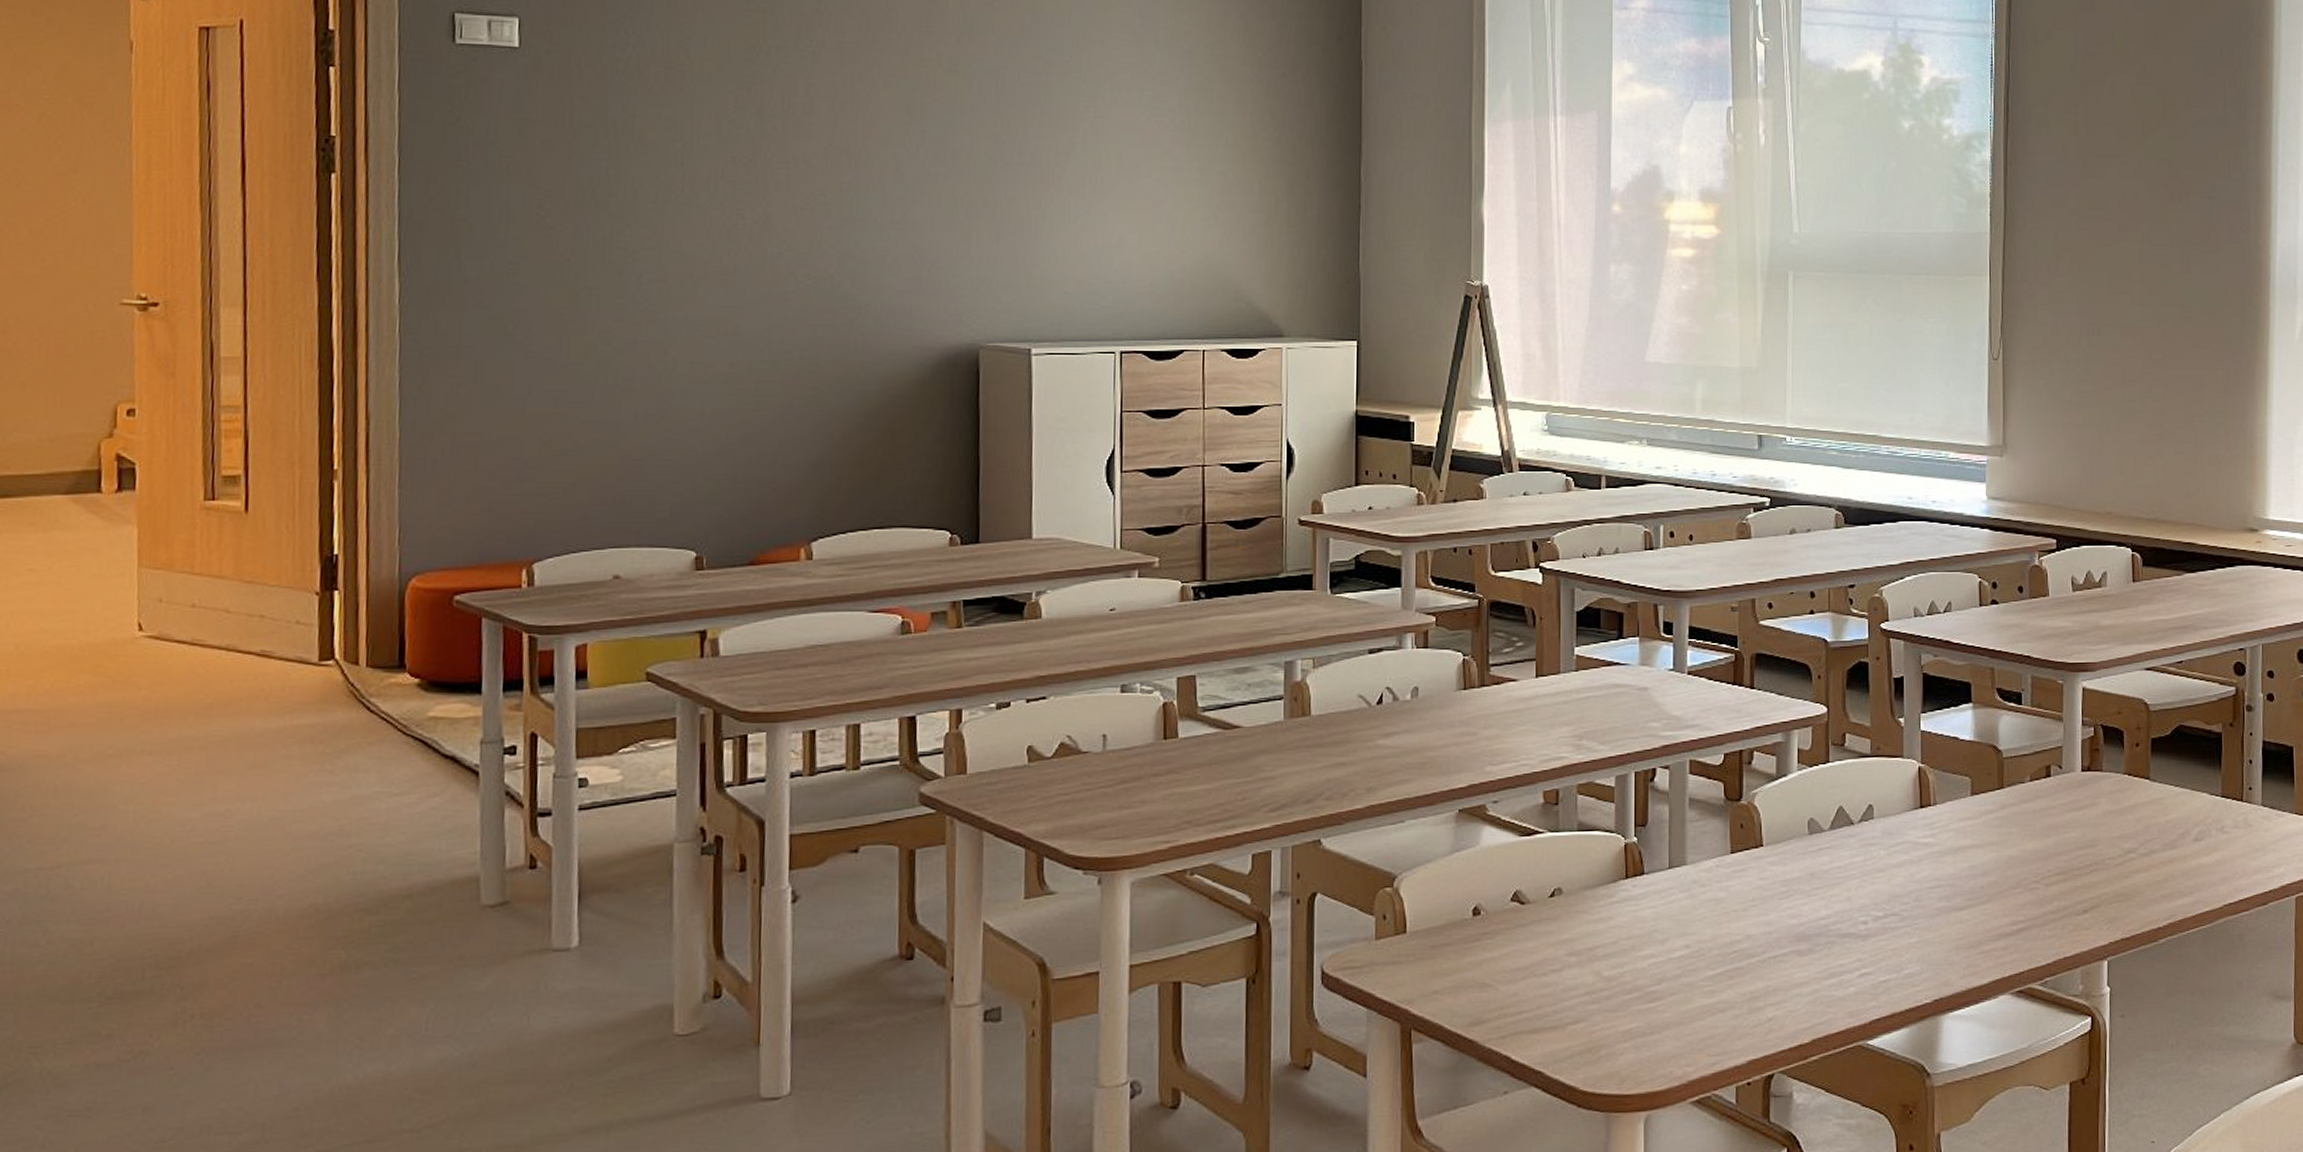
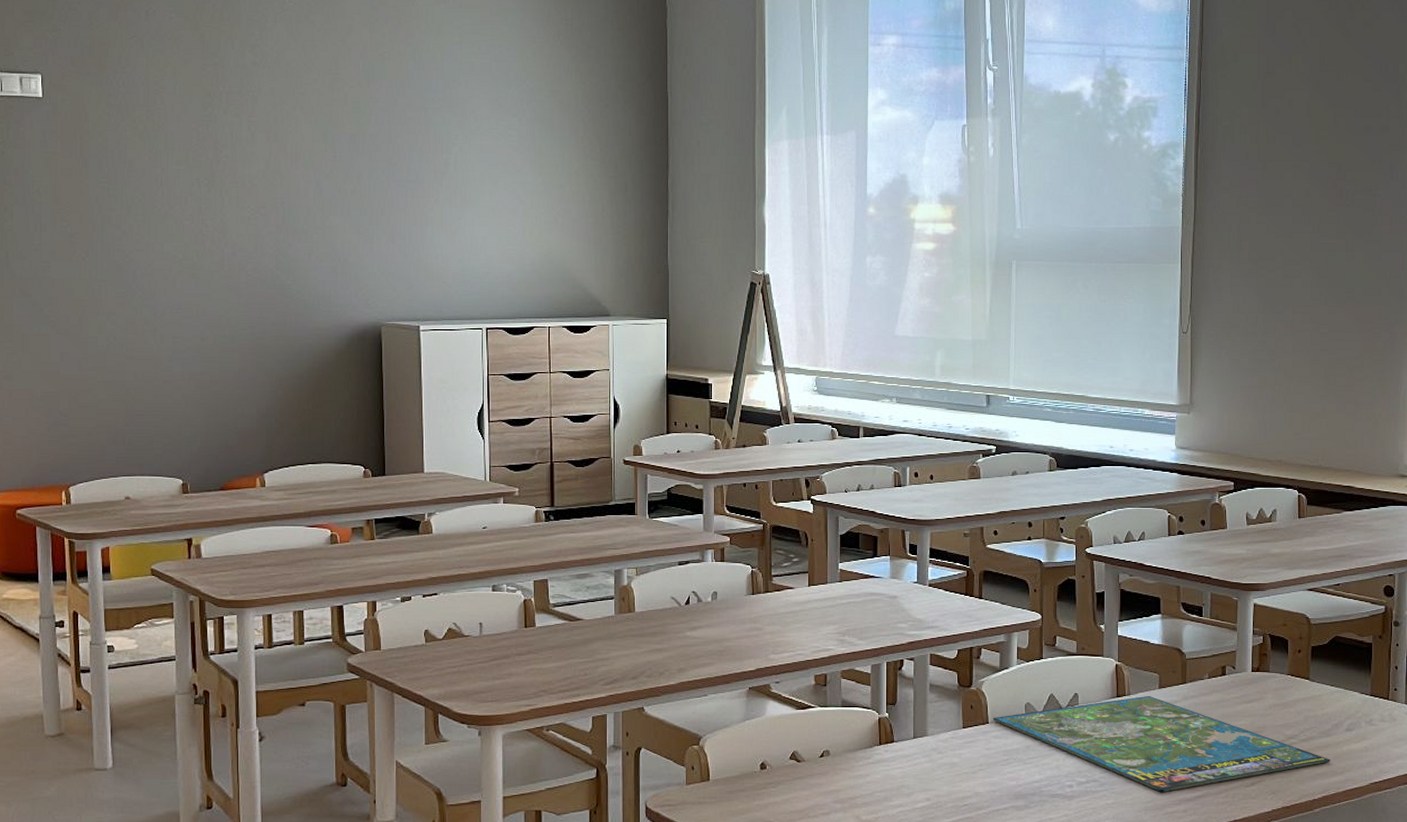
board game: none [1767,805,2176,926] -> present [992,696,1330,792]

